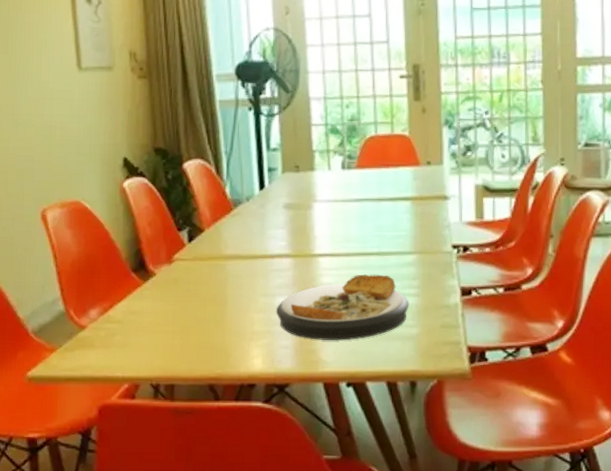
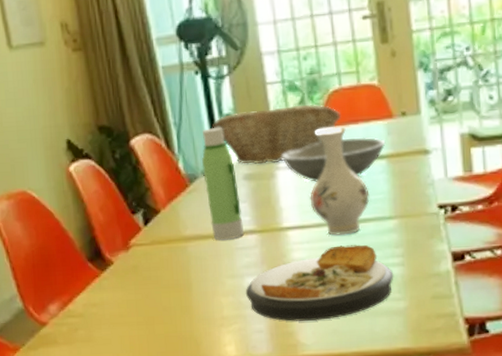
water bottle: none [247,159,279,262] -> present [201,127,244,241]
fruit basket: none [260,146,375,196] -> present [213,104,342,165]
bowl: none [319,179,411,216] -> present [282,137,386,182]
vase: none [341,169,394,265] -> present [310,127,370,236]

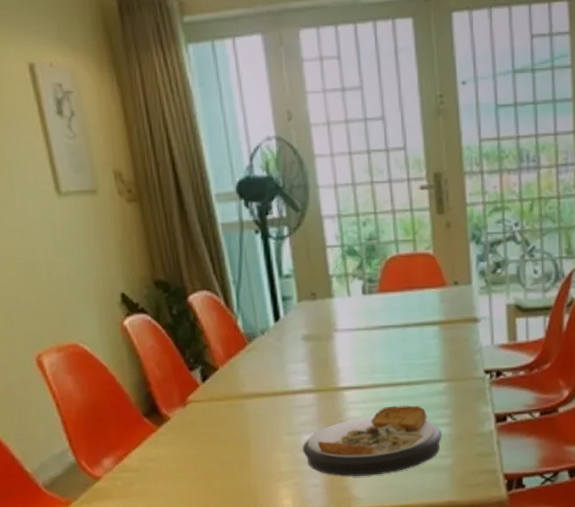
water bottle: present [201,127,244,241] -> none [260,287,301,399]
fruit basket: present [213,104,342,165] -> none [272,269,398,326]
bowl: present [282,137,386,182] -> none [340,303,439,345]
vase: present [310,127,370,236] -> none [366,292,422,396]

